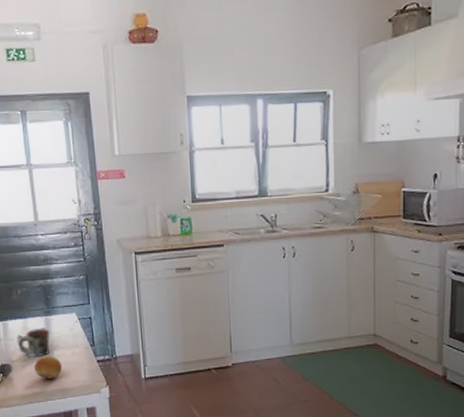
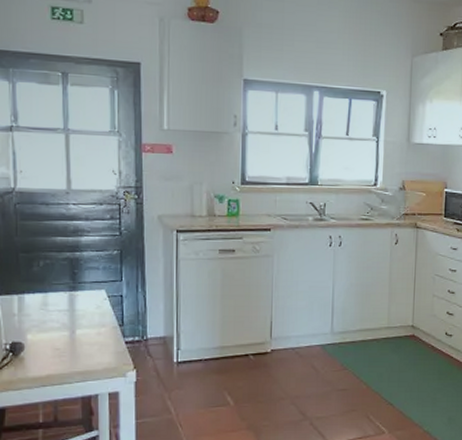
mug: present [16,327,50,358] -> none [33,304,74,336]
fruit: present [34,356,63,379] -> none [52,335,85,360]

